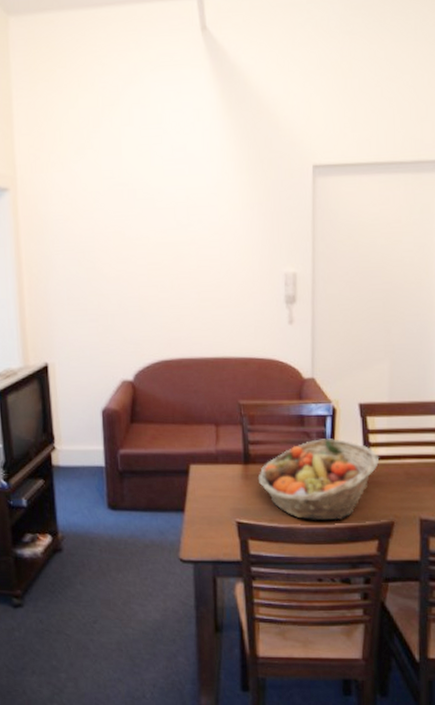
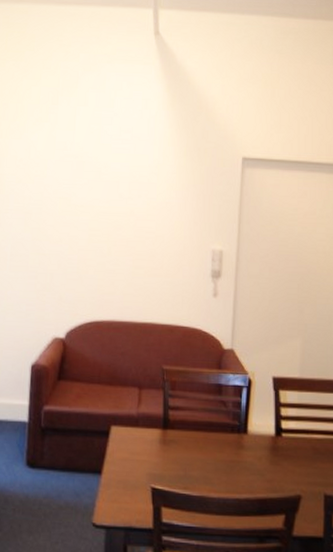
fruit basket: present [257,438,379,521] -> none [175,409,289,492]

